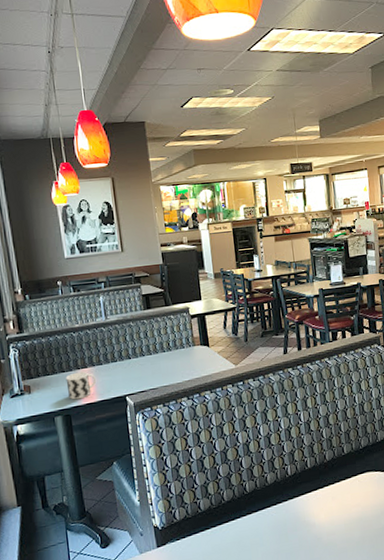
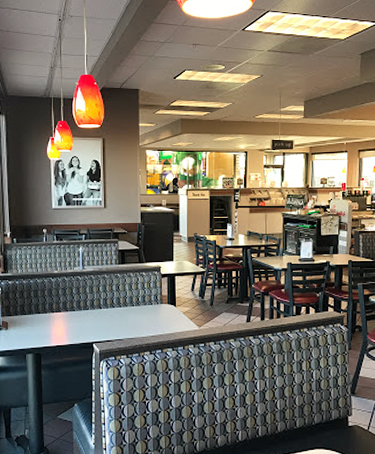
cup: present [65,371,97,400] -> none [40,315,68,341]

